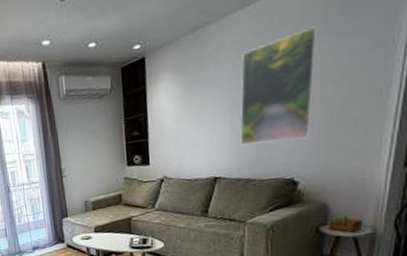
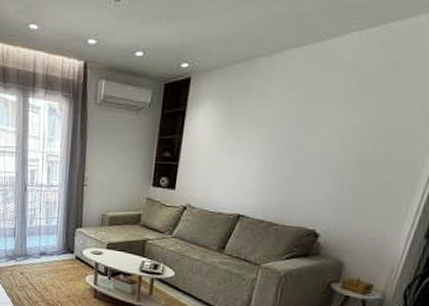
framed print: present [240,26,318,145] -> none [270,80,369,193]

